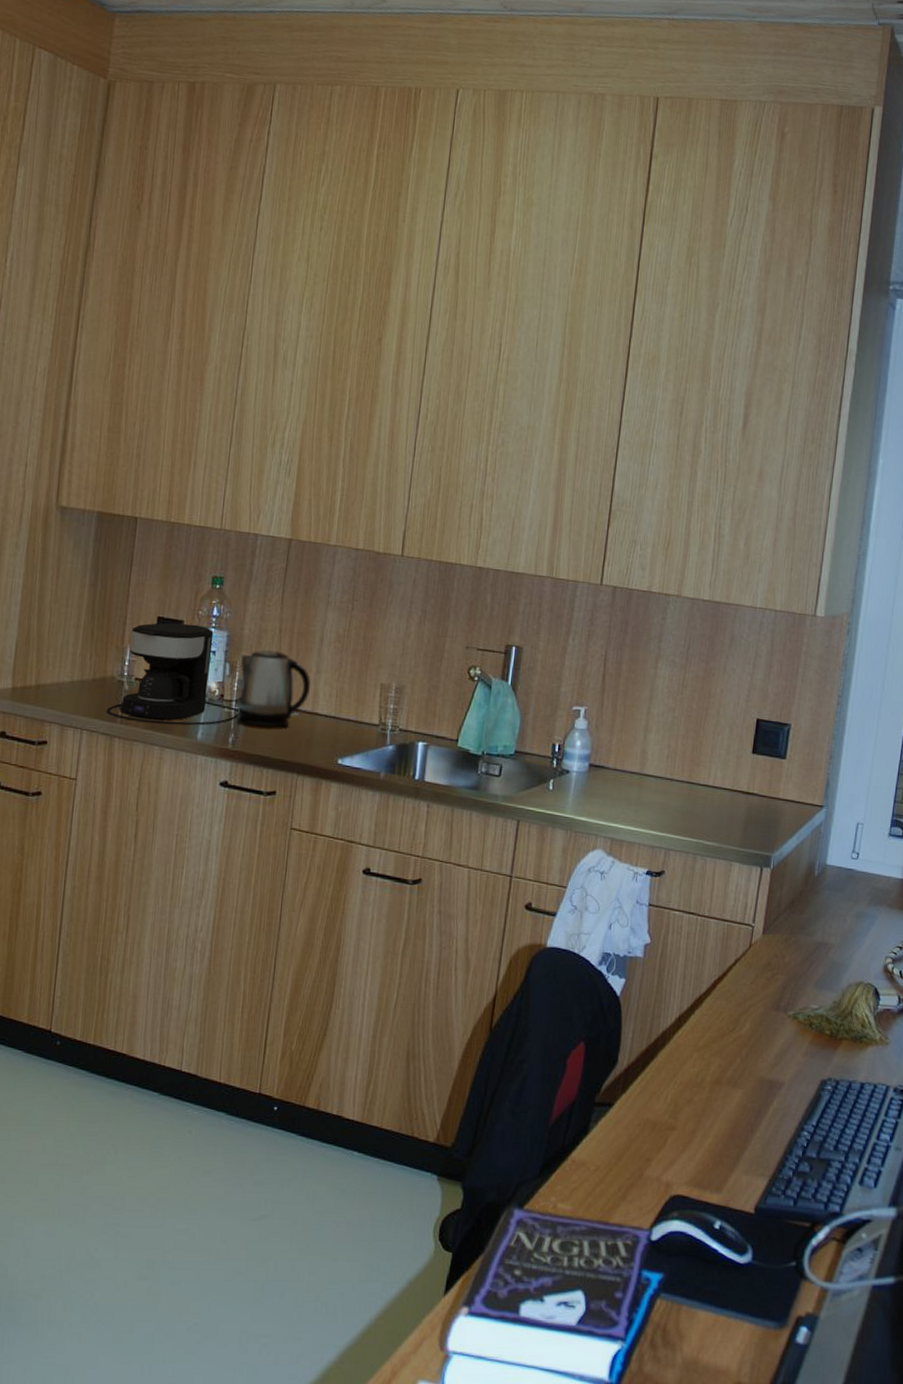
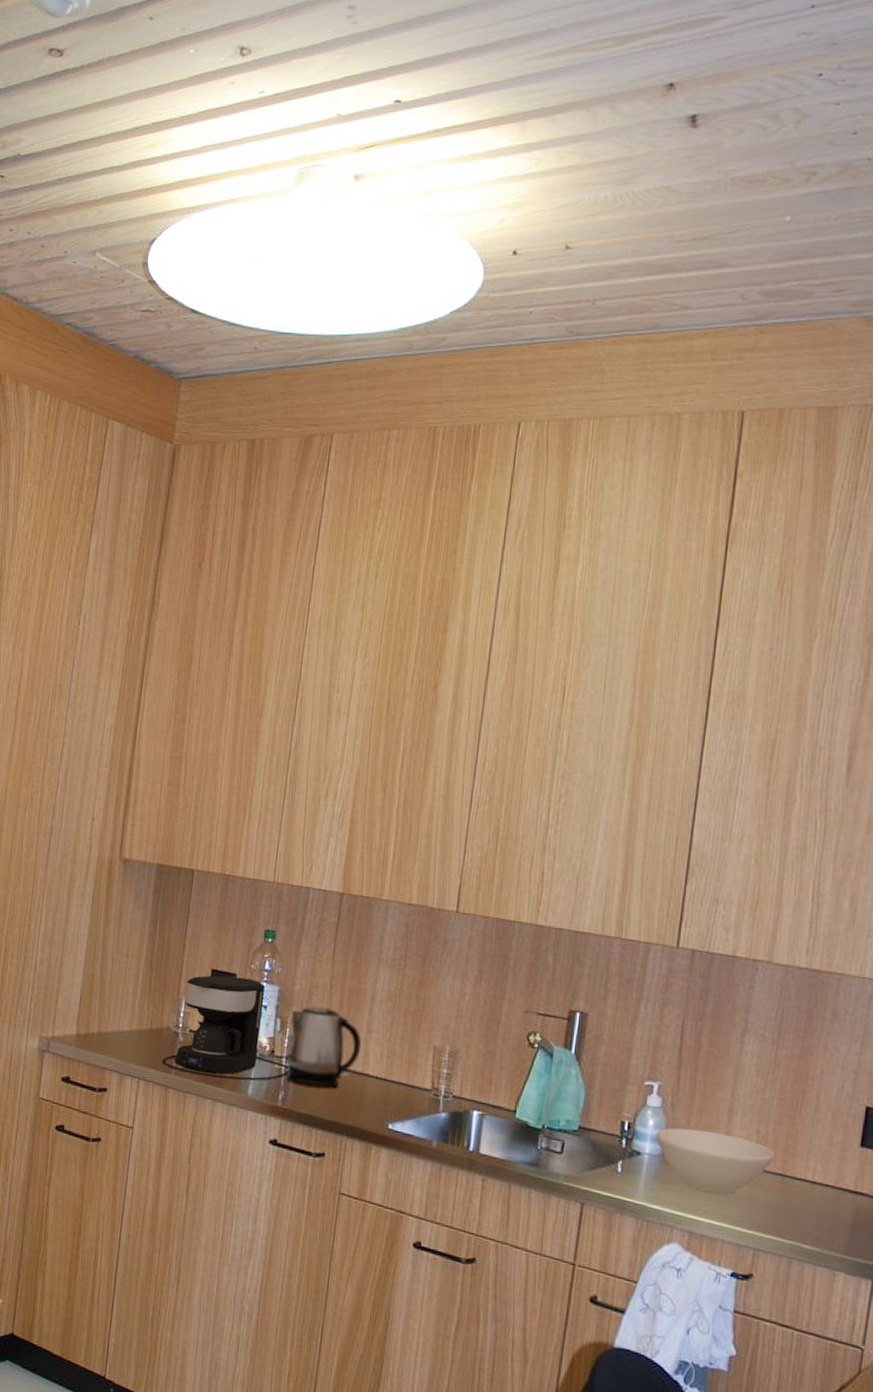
bowl: none [582,746,683,804] -> present [655,1128,775,1195]

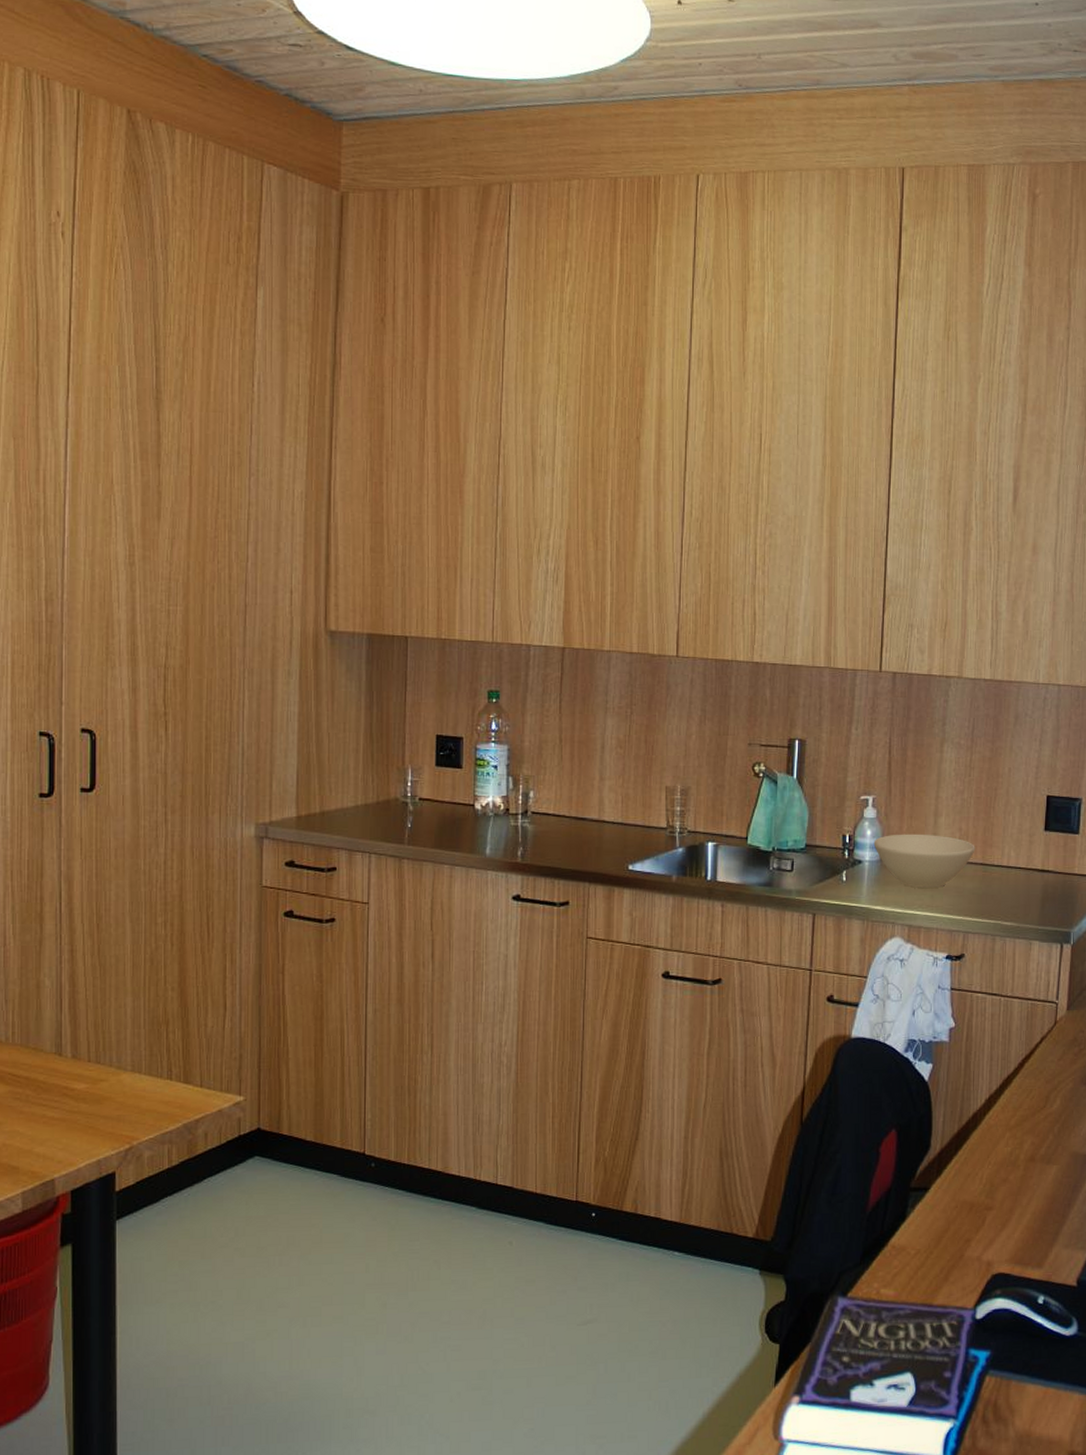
coffee maker: present [162,975,289,1081] -> none [393,740,526,842]
kettle: present [286,1006,362,1089] -> none [523,760,596,841]

